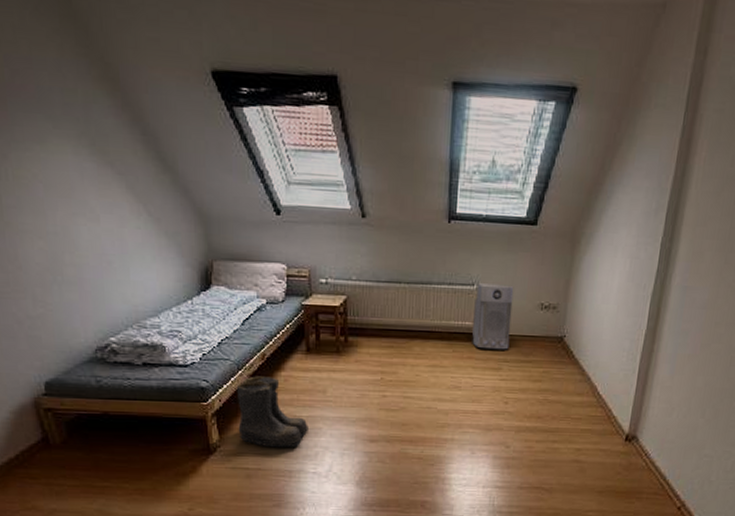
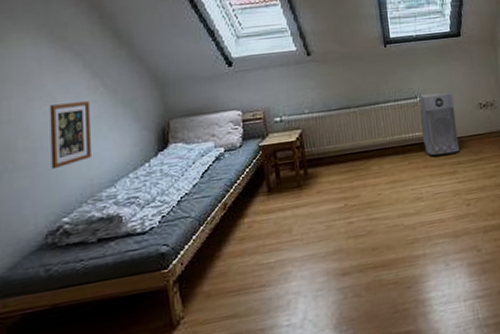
picture frame: none [94,223,136,290] -> present [49,101,91,170]
boots: present [236,376,308,448] -> none [198,226,278,307]

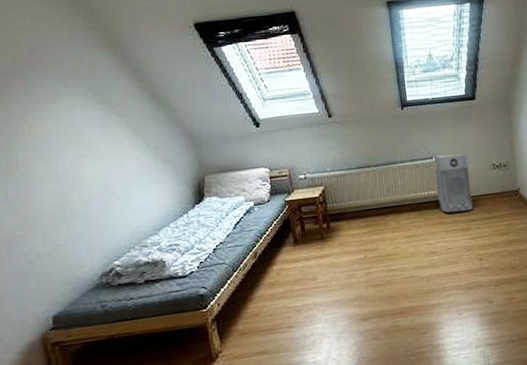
picture frame: present [49,101,91,170] -> none [99,157,137,218]

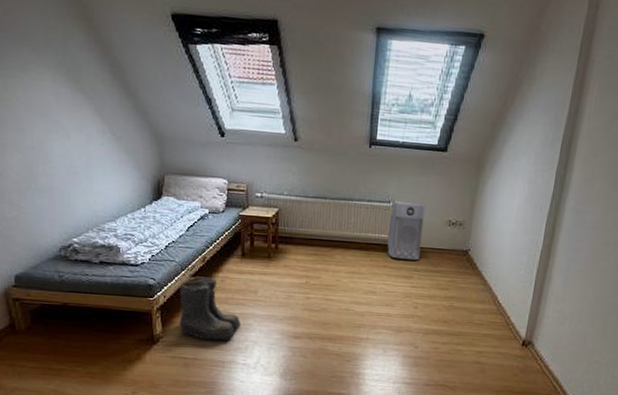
boots: none [233,273,304,344] -> present [179,276,241,341]

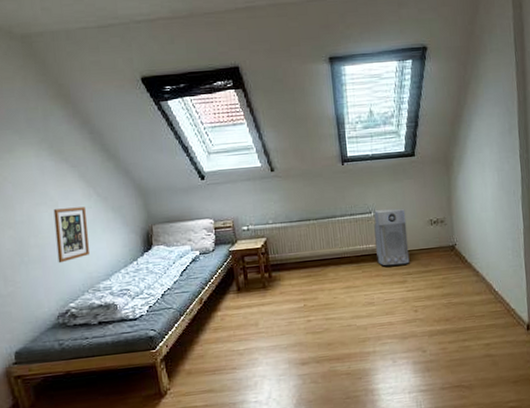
picture frame: none [65,140,98,197] -> present [53,206,89,263]
boots: present [179,276,241,341] -> none [180,318,246,383]

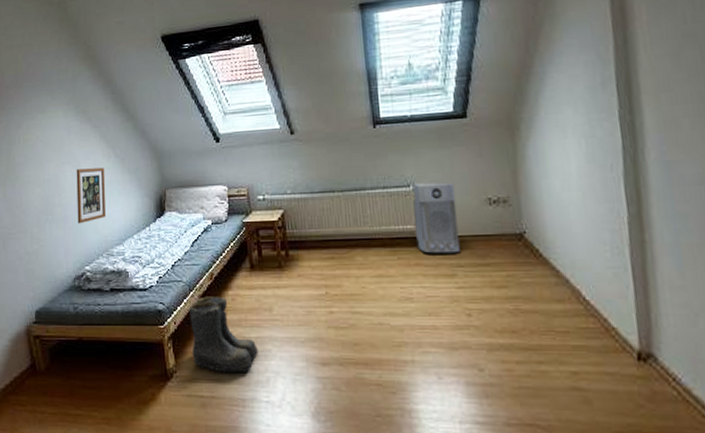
boots: none [180,318,246,383] -> present [188,296,258,373]

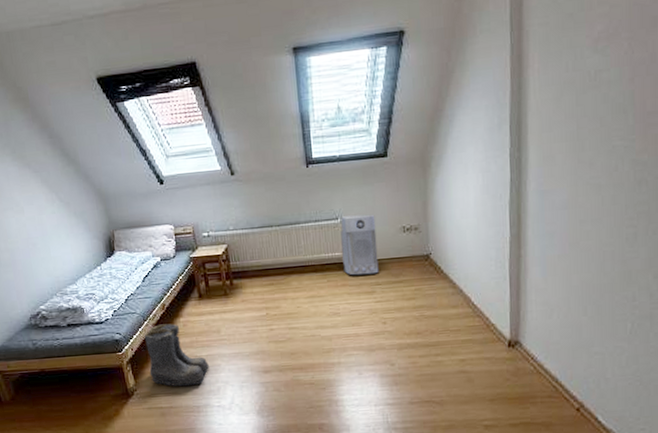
picture frame: present [76,167,106,224] -> none [20,212,56,267]

